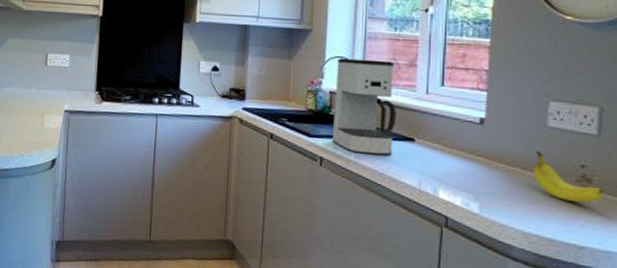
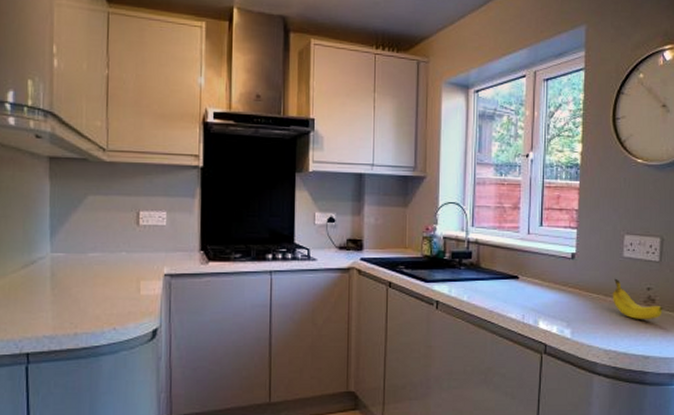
coffee maker: present [333,58,397,156] -> none [447,204,503,294]

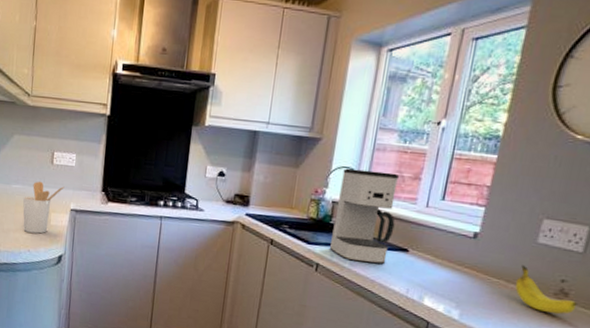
utensil holder: none [104,246,155,307] -> present [23,181,65,234]
coffee maker: none [447,204,503,294] -> present [330,168,400,265]

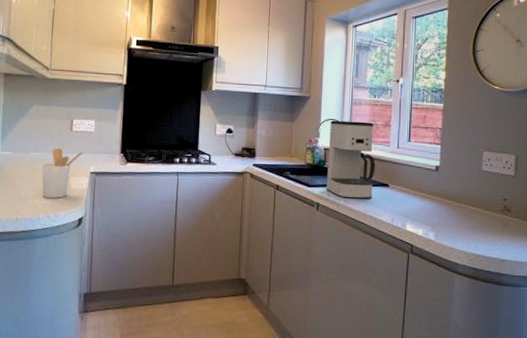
fruit: present [515,264,577,315] -> none [472,189,518,228]

